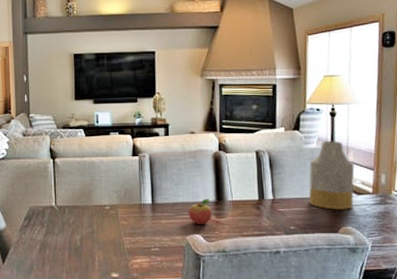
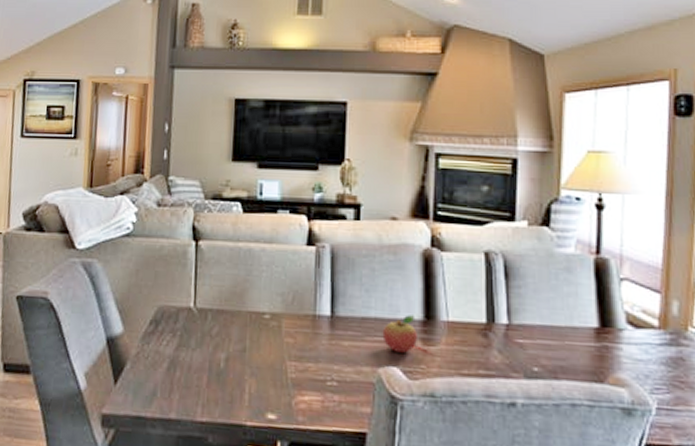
vase: present [308,141,355,211] -> none [561,245,632,350]

